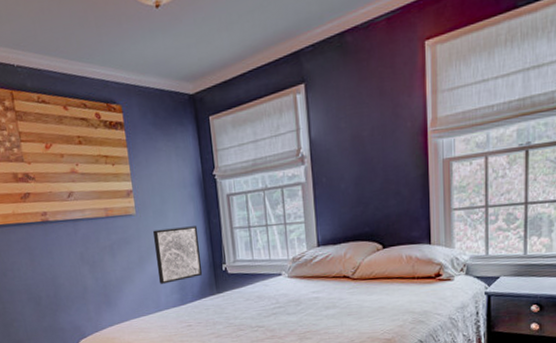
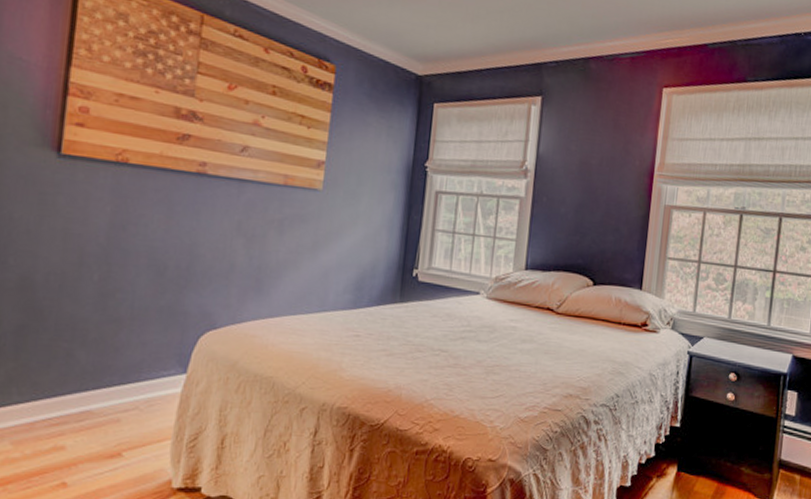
wall art: present [153,226,202,284] -> none [331,213,394,280]

